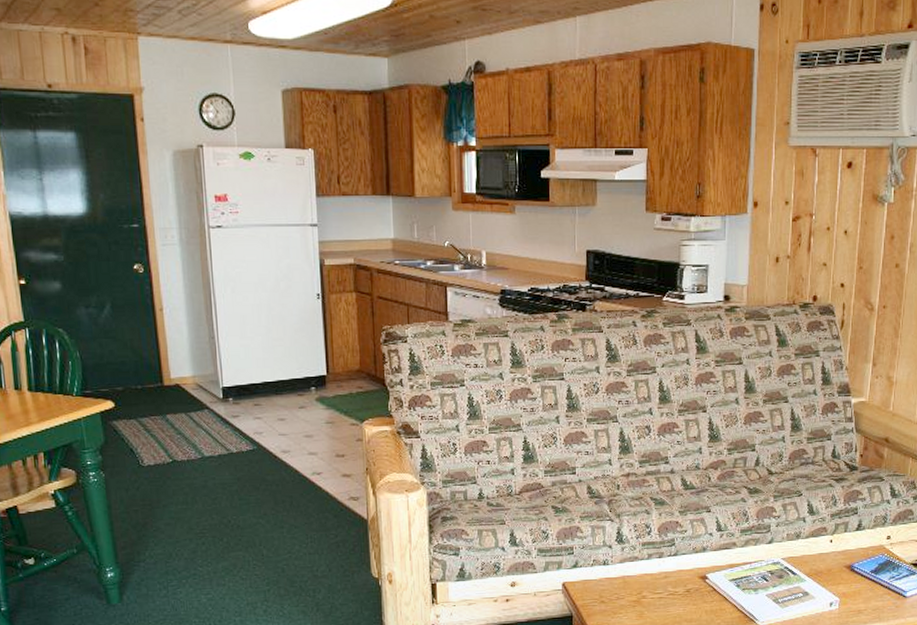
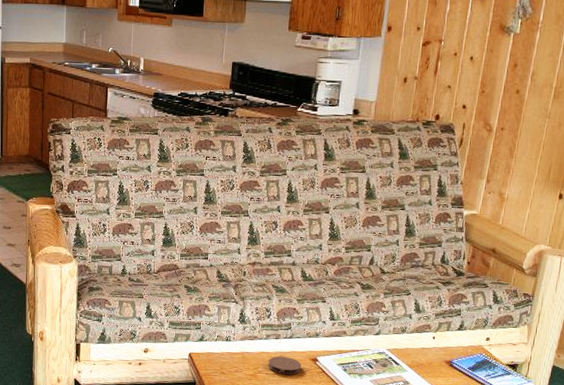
coaster: none [653,577,690,597] -> present [268,356,302,375]

